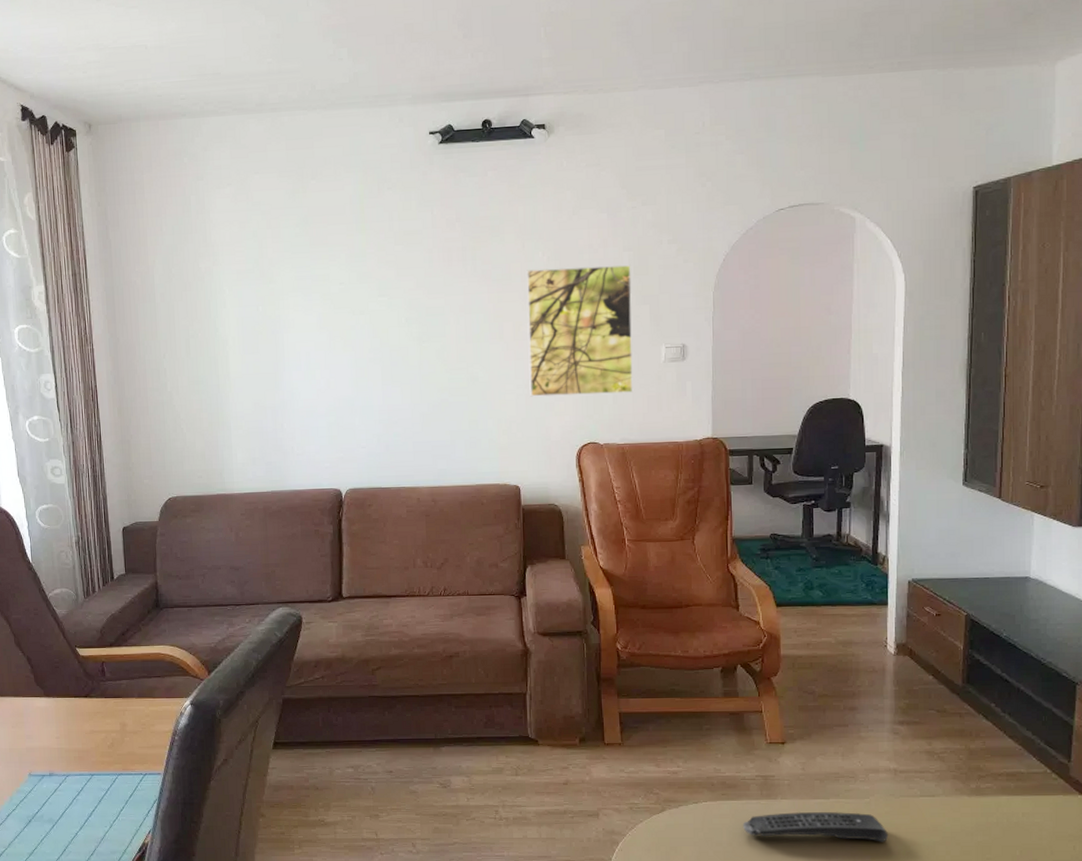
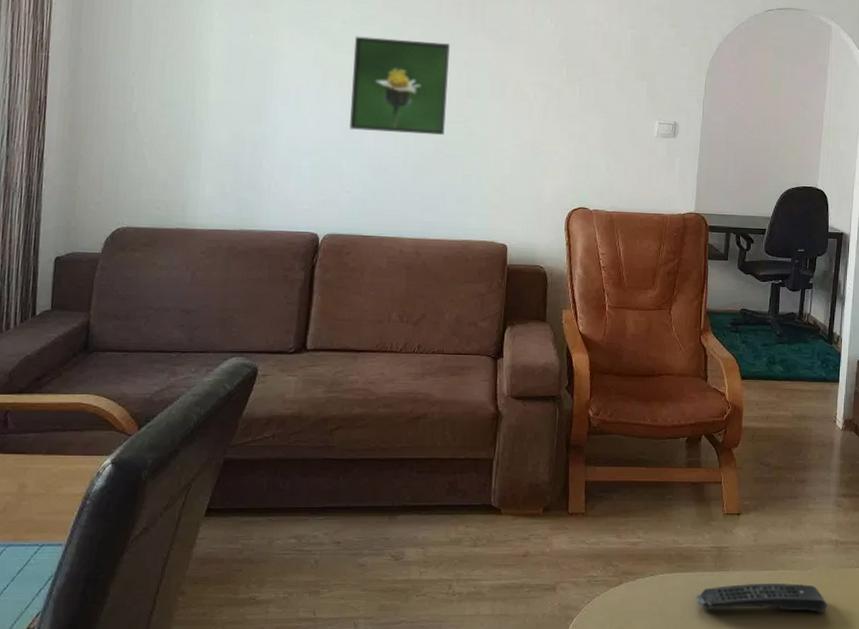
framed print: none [353,291,448,388] -> present [350,36,450,136]
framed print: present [526,264,633,397] -> none [526,34,633,163]

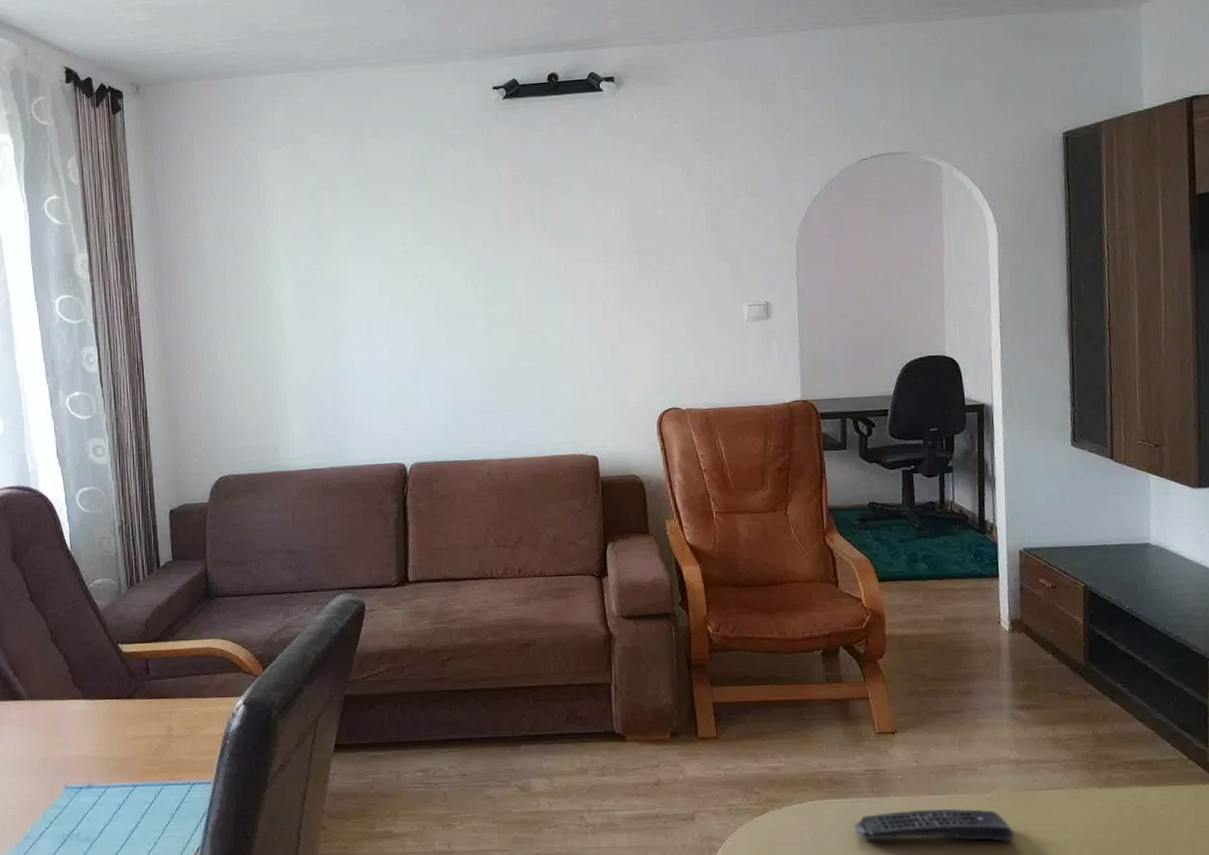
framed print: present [350,36,450,136] -> none [415,251,518,355]

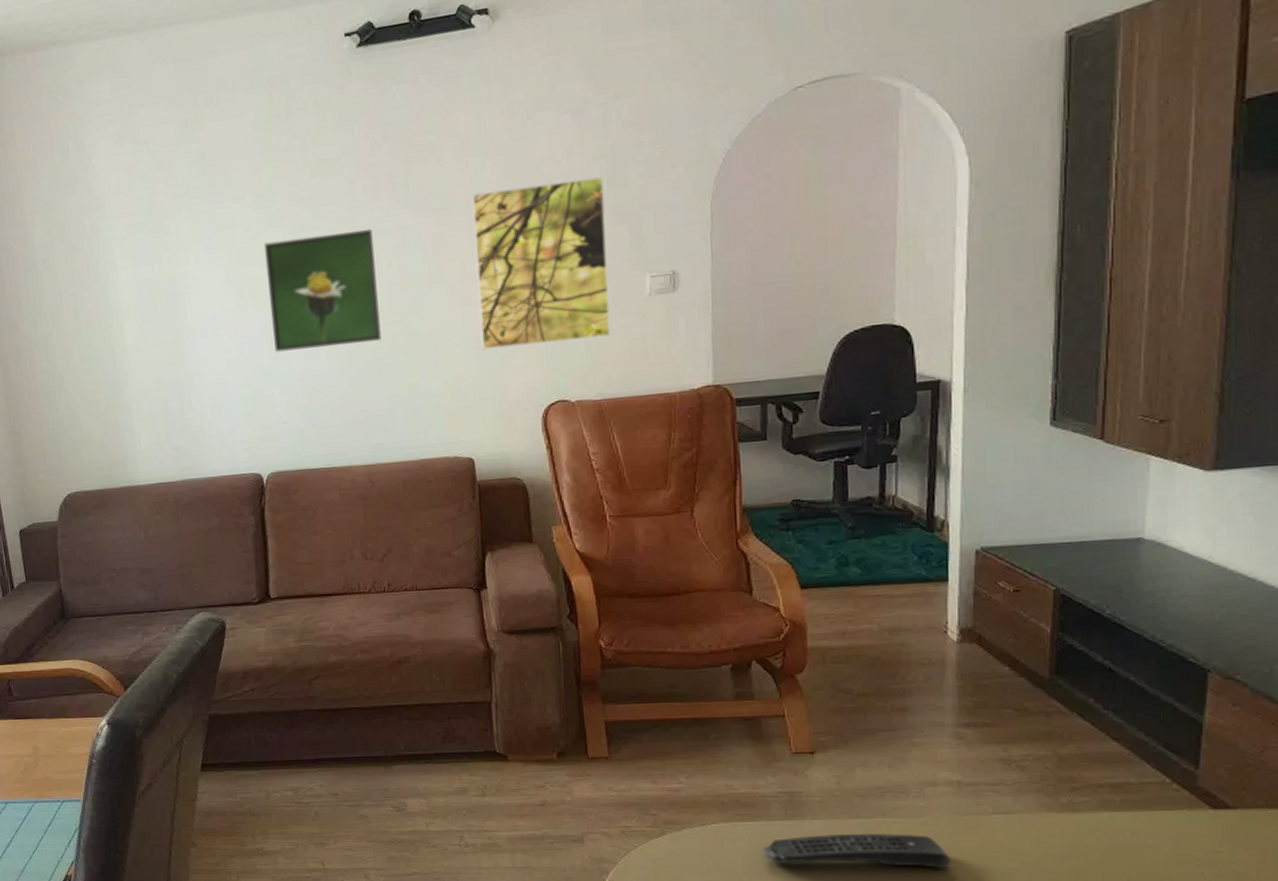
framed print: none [415,251,518,355] -> present [263,229,381,353]
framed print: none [598,219,716,361] -> present [472,175,611,350]

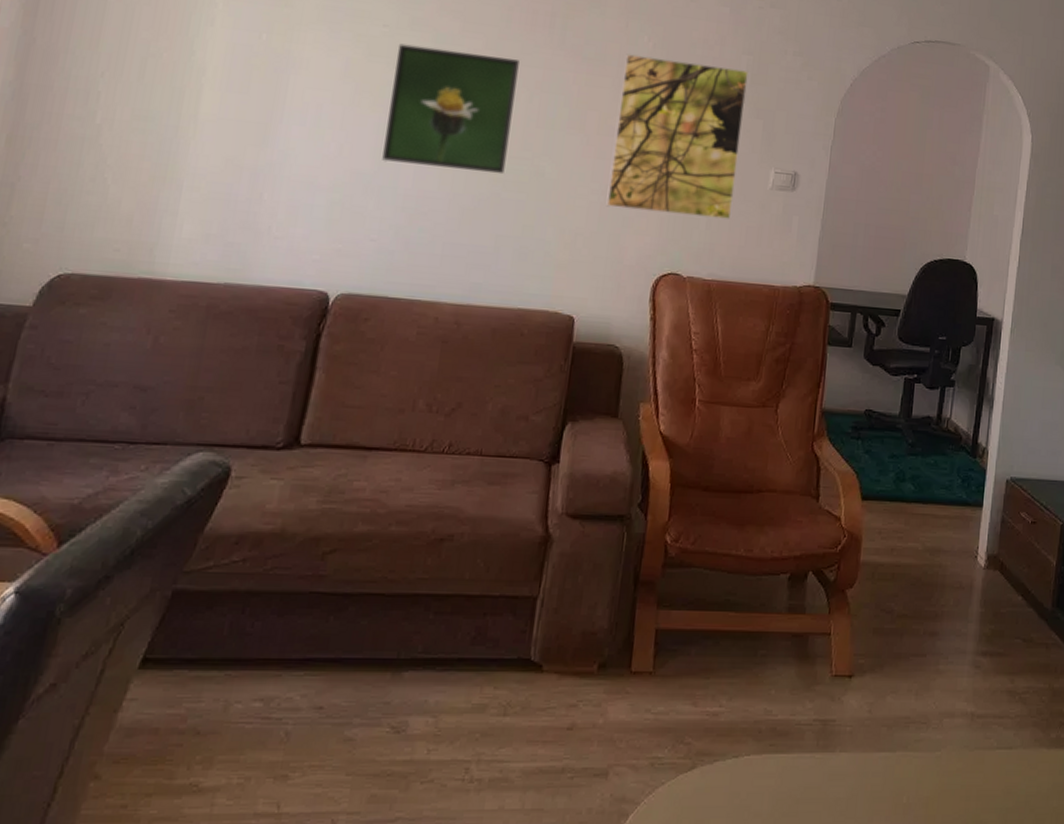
remote control: present [763,834,951,869] -> none [790,769,958,810]

